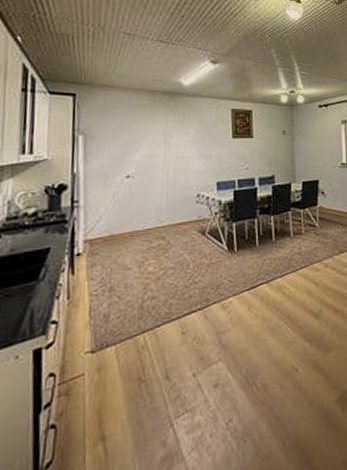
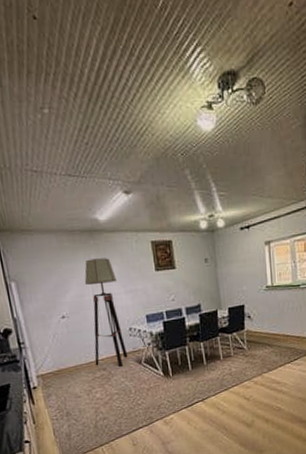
floor lamp: none [154,120,191,236] -> present [84,258,128,367]

